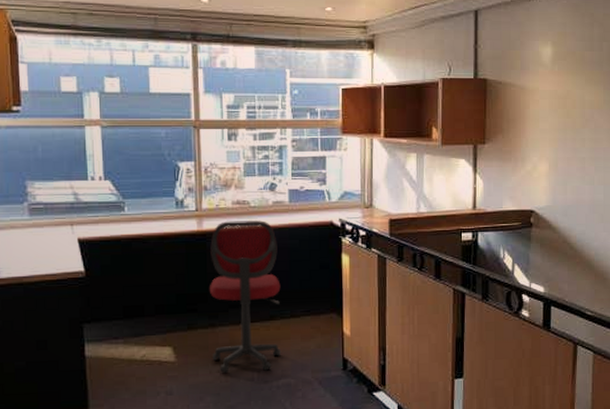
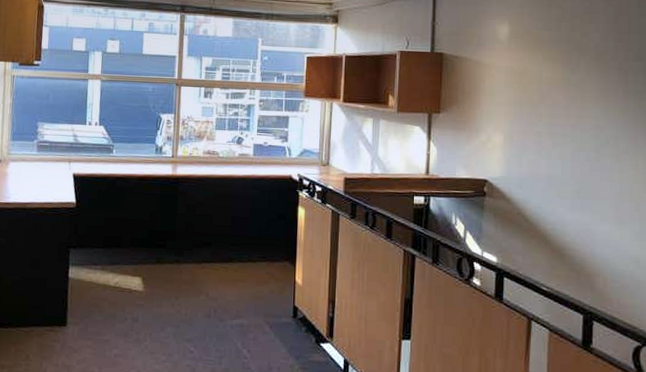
chair: present [210,220,281,373] -> none [176,168,241,310]

